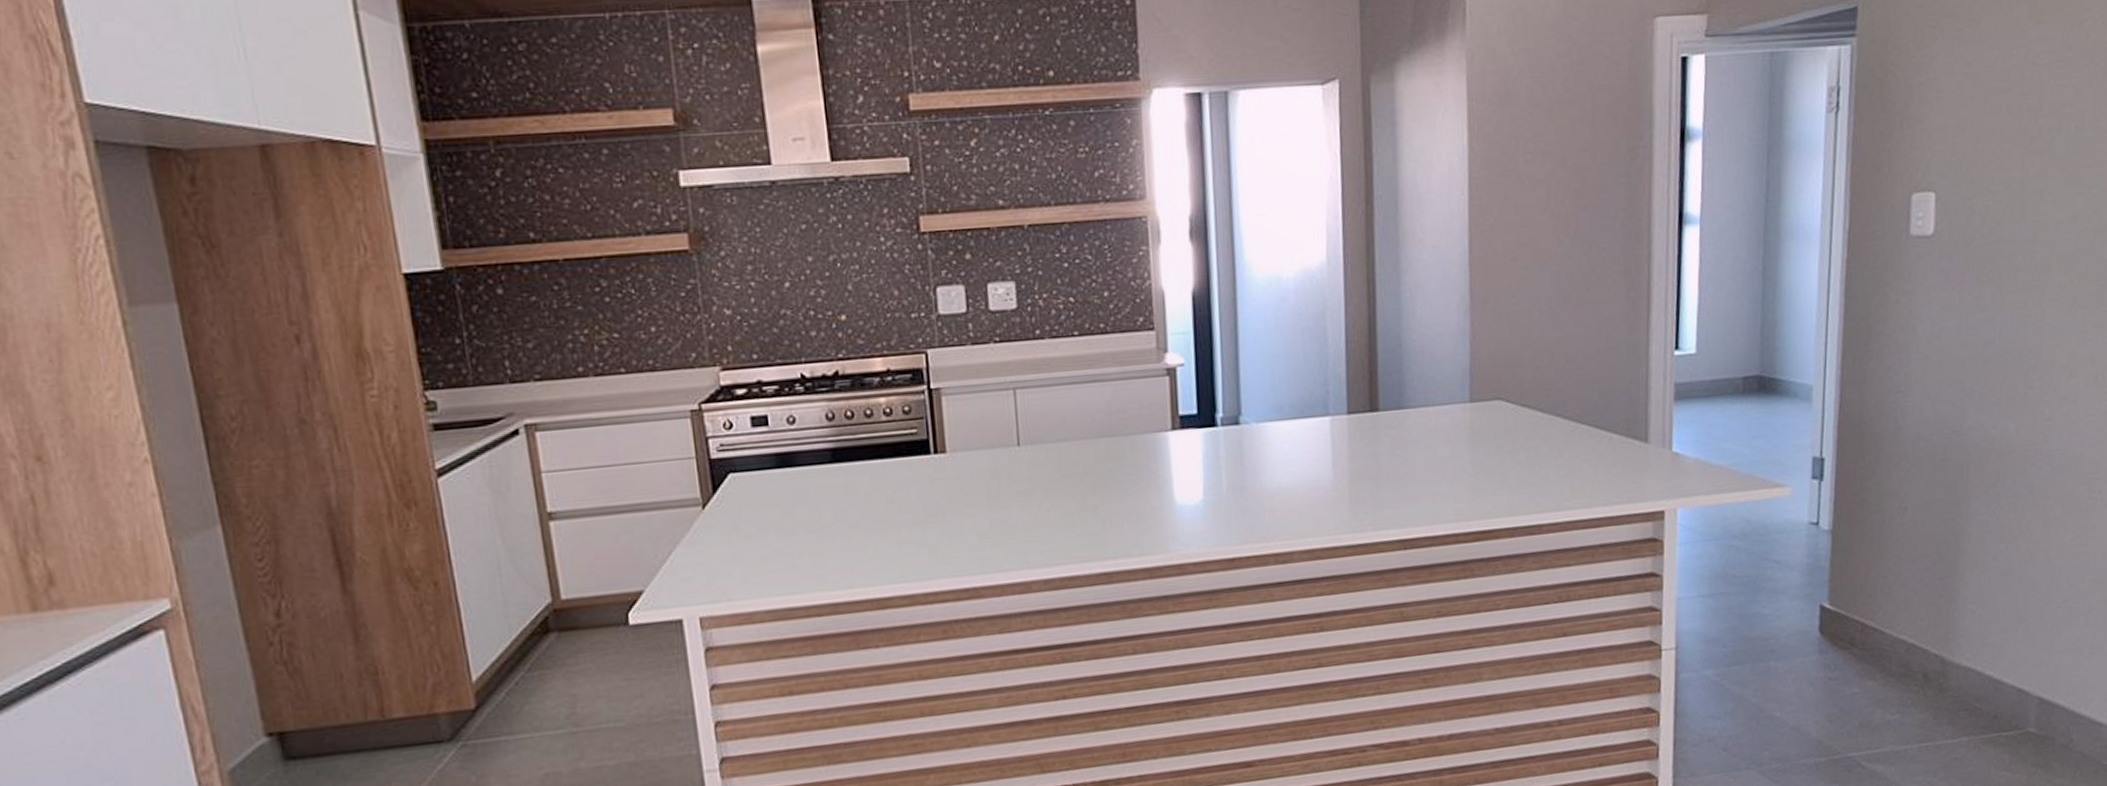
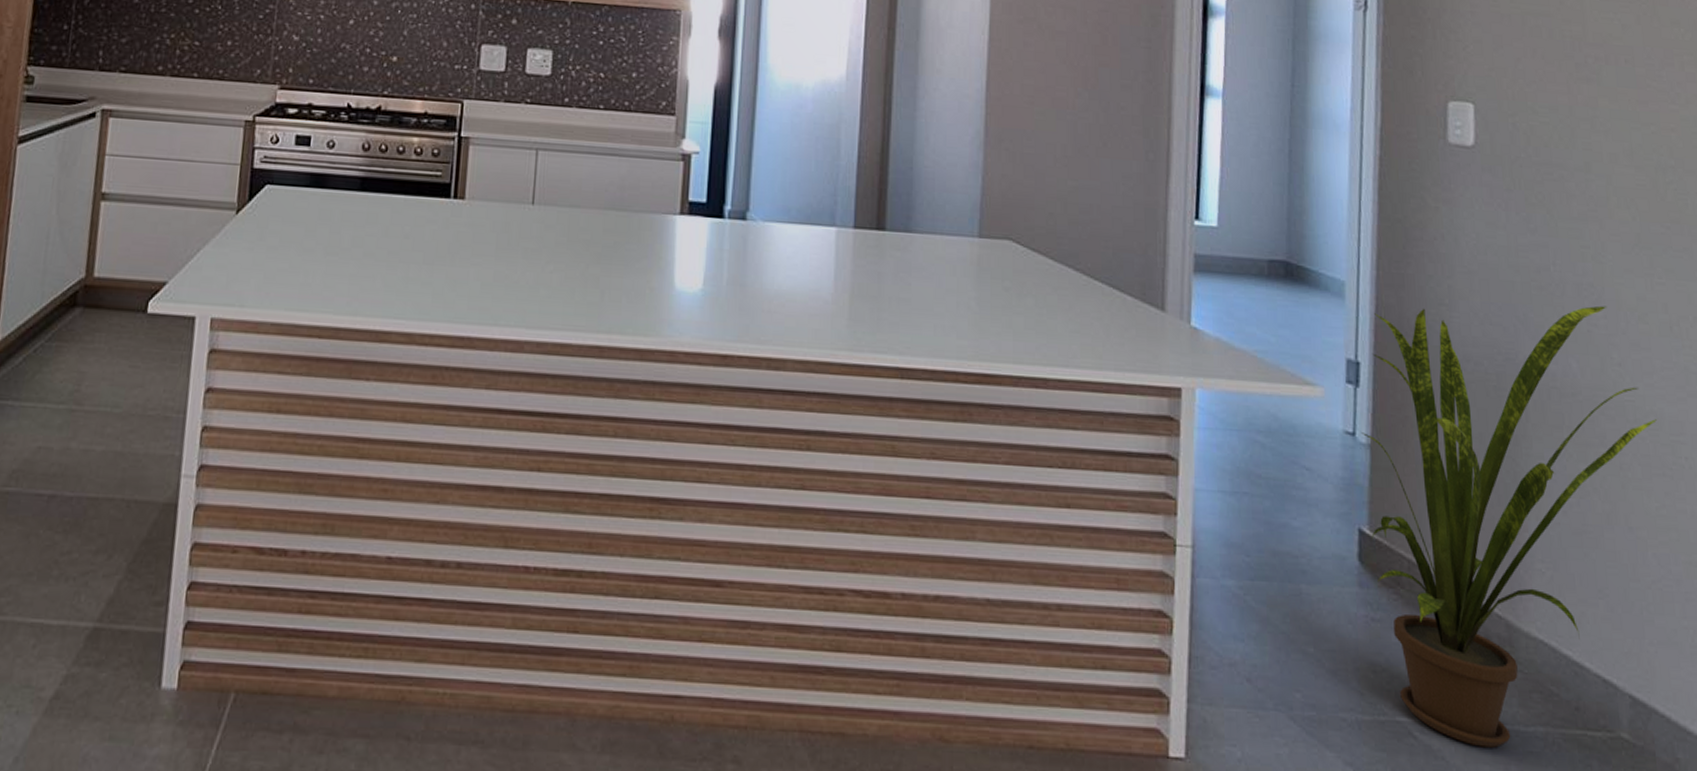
house plant: none [1823,368,2078,763] -> present [1360,305,1658,748]

